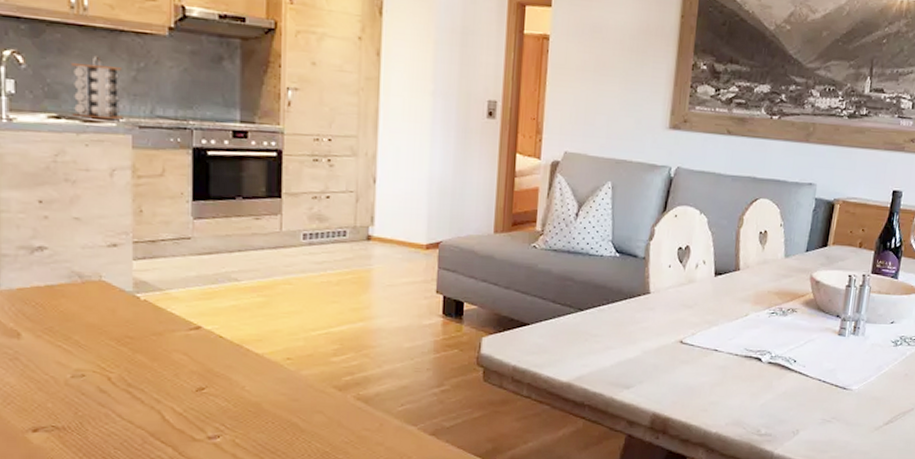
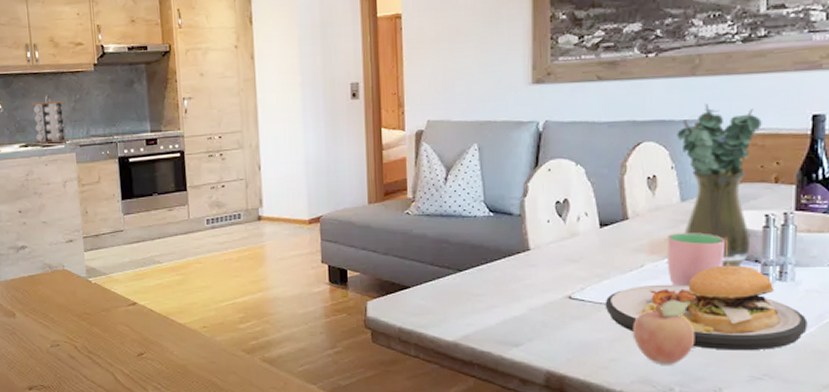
plate: none [711,293,870,396] -> present [605,238,808,351]
fruit: none [732,348,783,408] -> present [632,300,695,365]
cup: none [767,286,817,337] -> present [667,232,726,287]
vase: none [784,169,855,322] -> present [676,103,762,268]

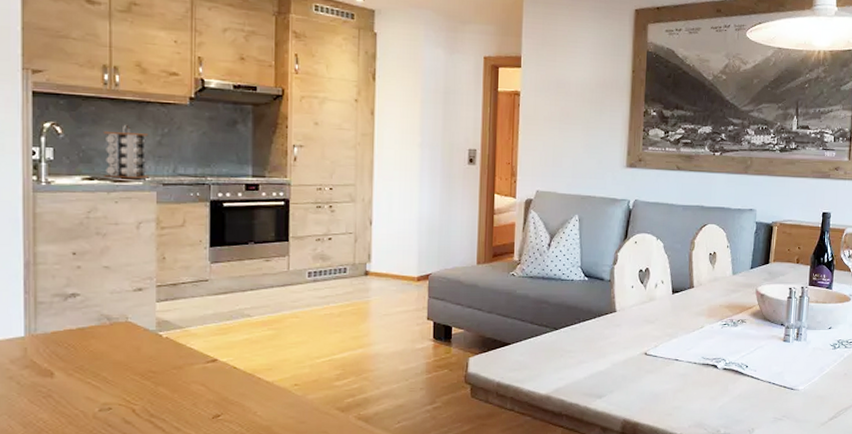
plate: present [605,238,808,351] -> none [672,305,813,397]
fruit: present [632,300,695,365] -> none [692,356,738,411]
cup: present [667,232,726,287] -> none [720,300,762,345]
vase: present [676,103,762,268] -> none [732,197,790,330]

